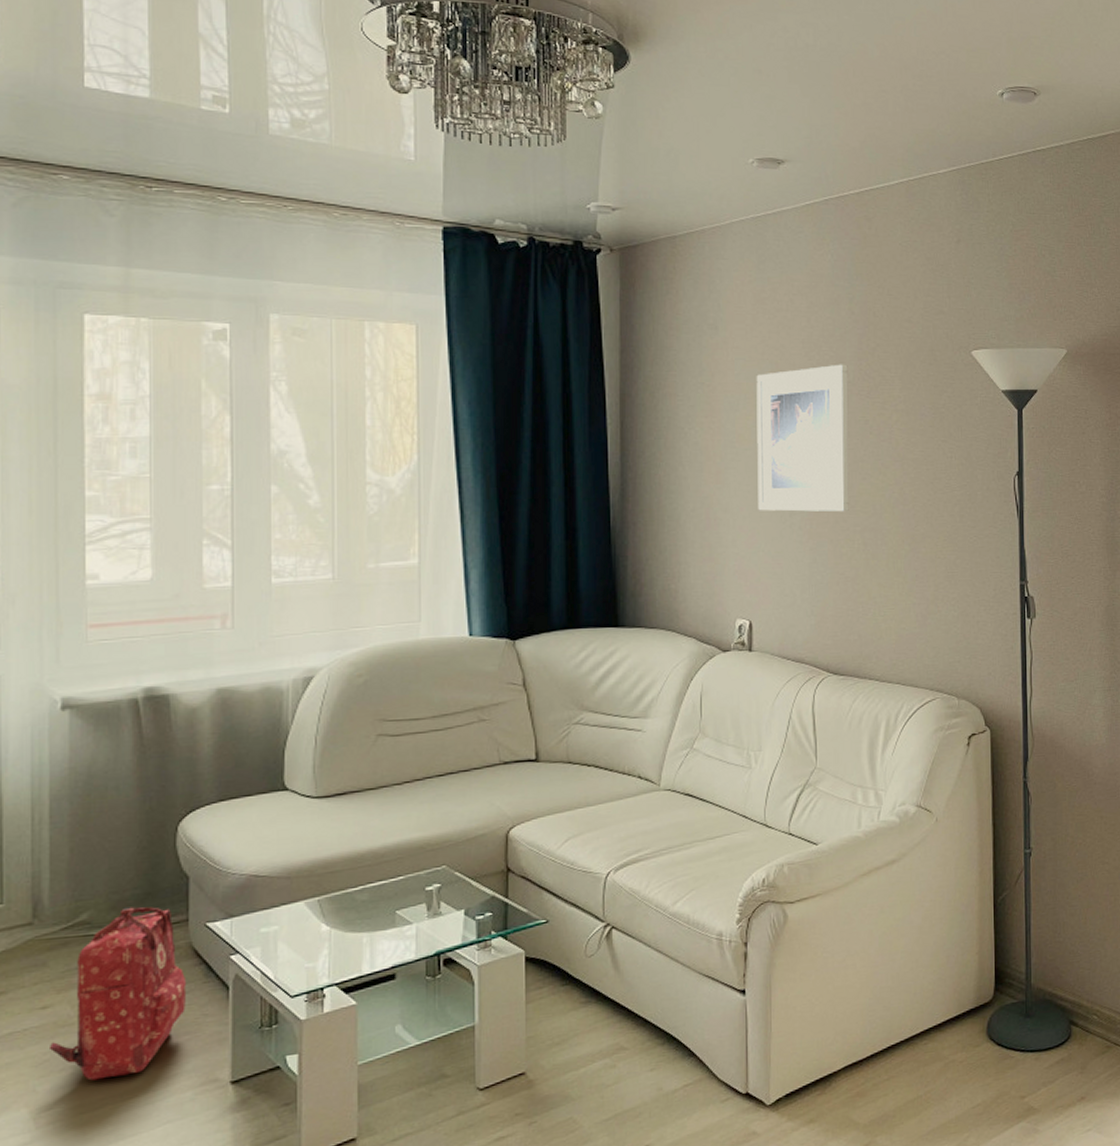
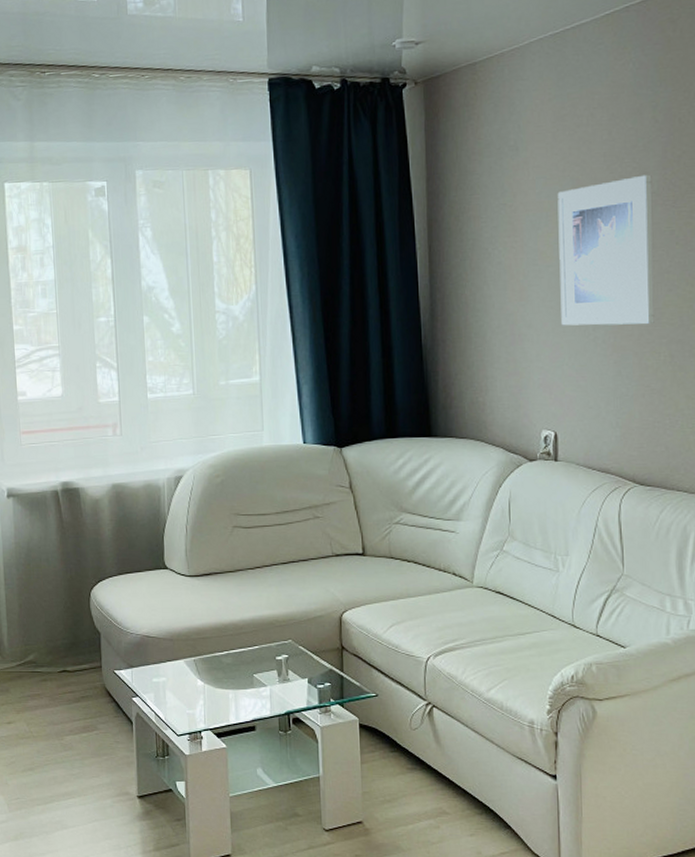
backpack: present [50,907,187,1081] -> none [15,653,103,782]

